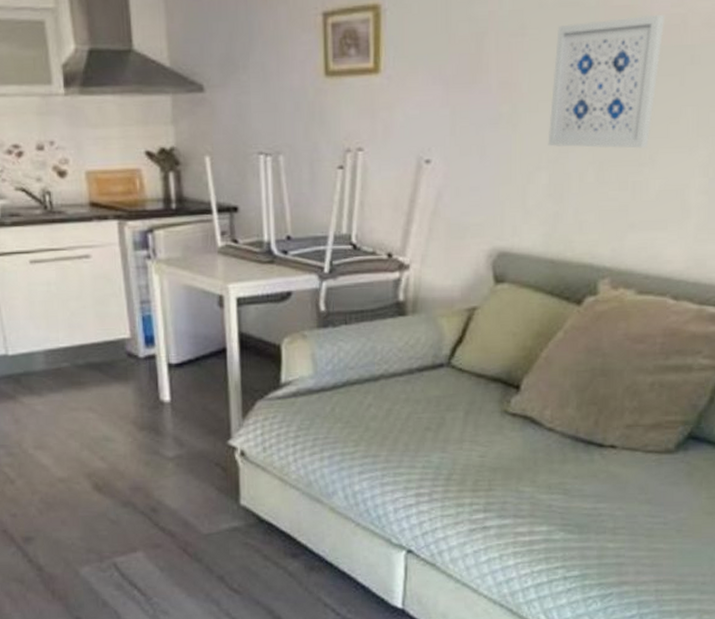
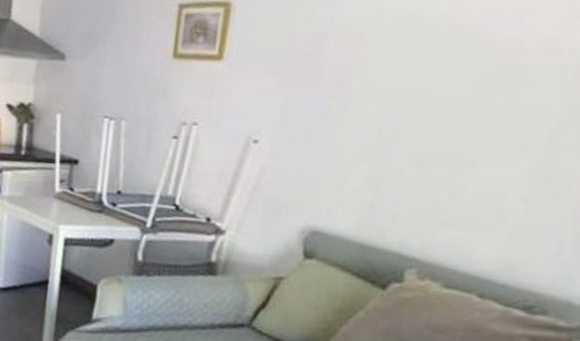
wall art: present [548,14,664,149] -> none [371,34,501,154]

